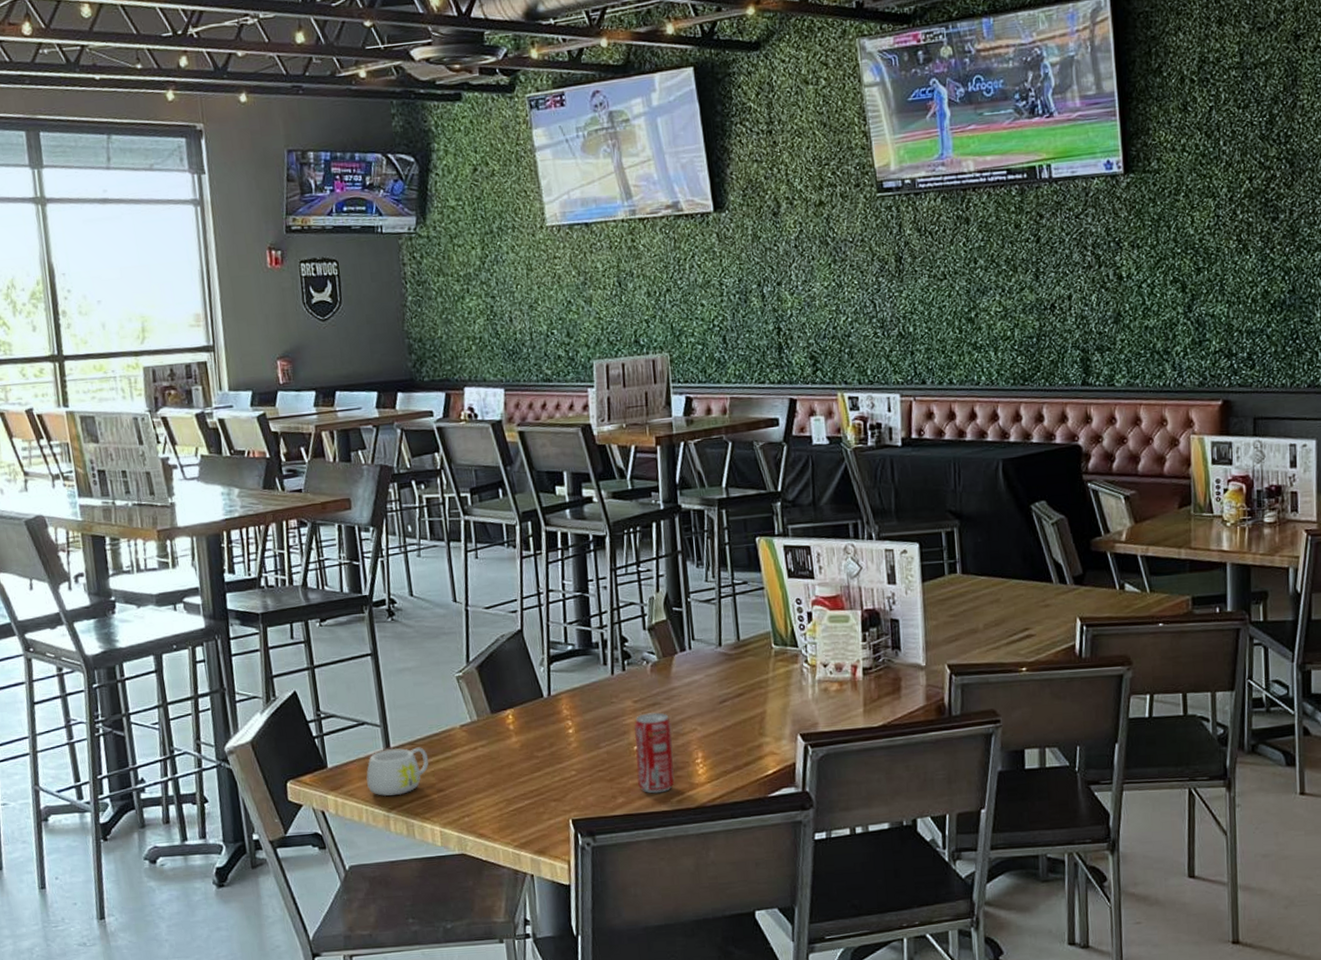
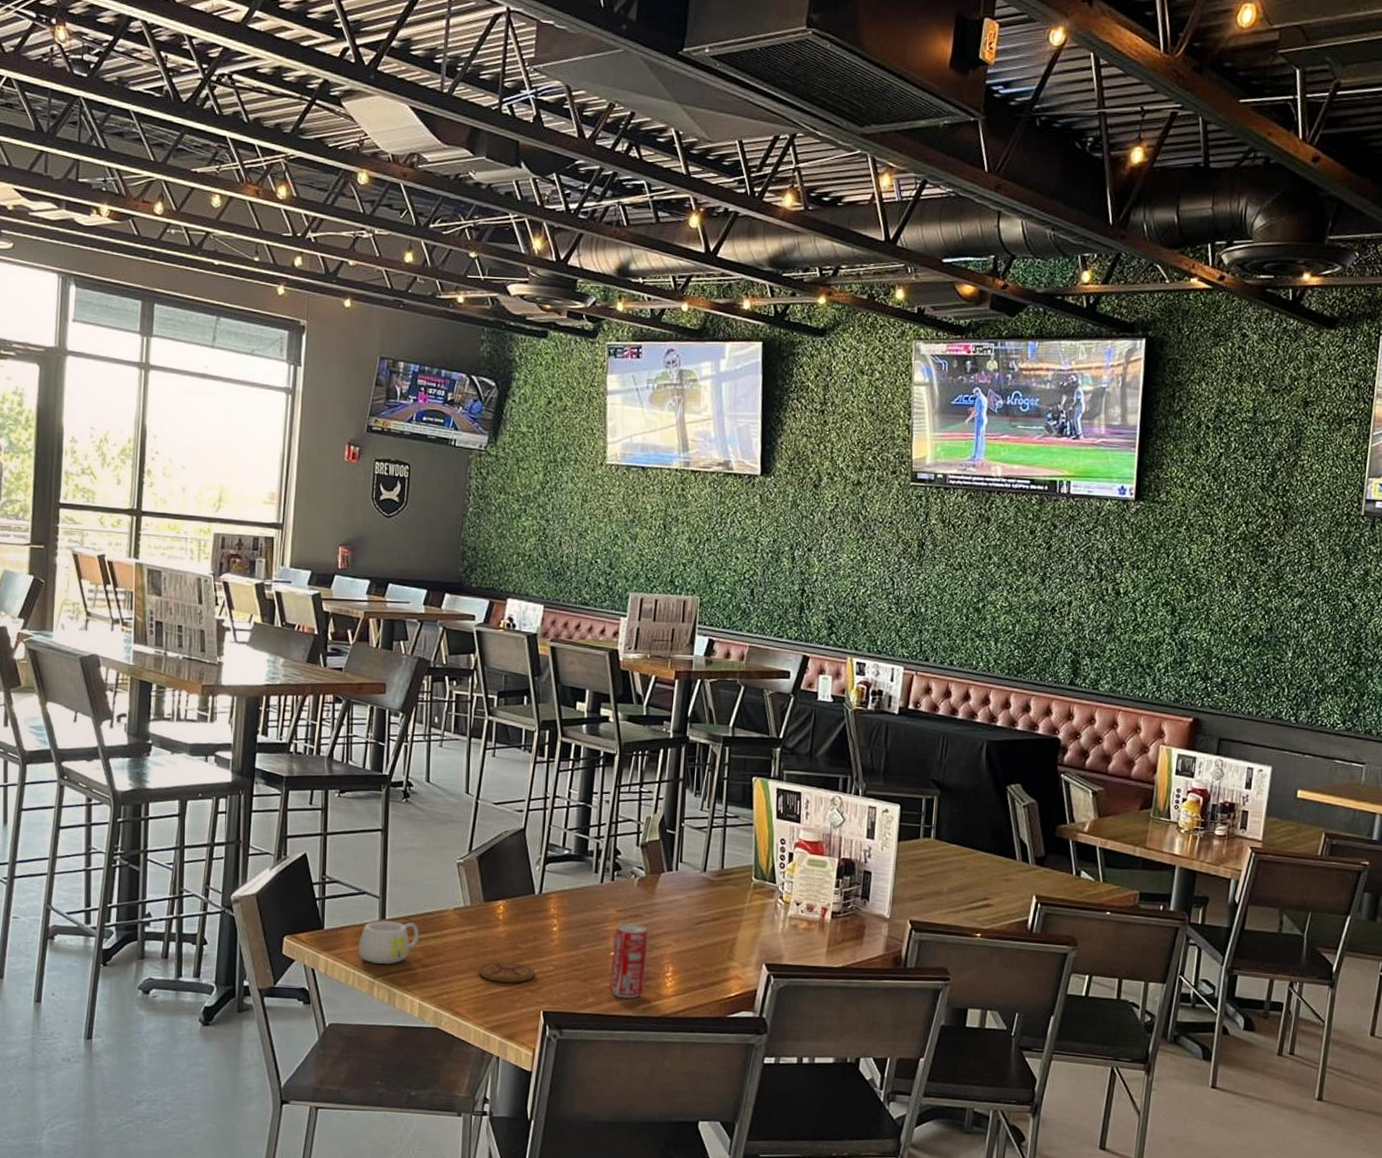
coaster: none [496,772,558,797] -> present [478,961,535,984]

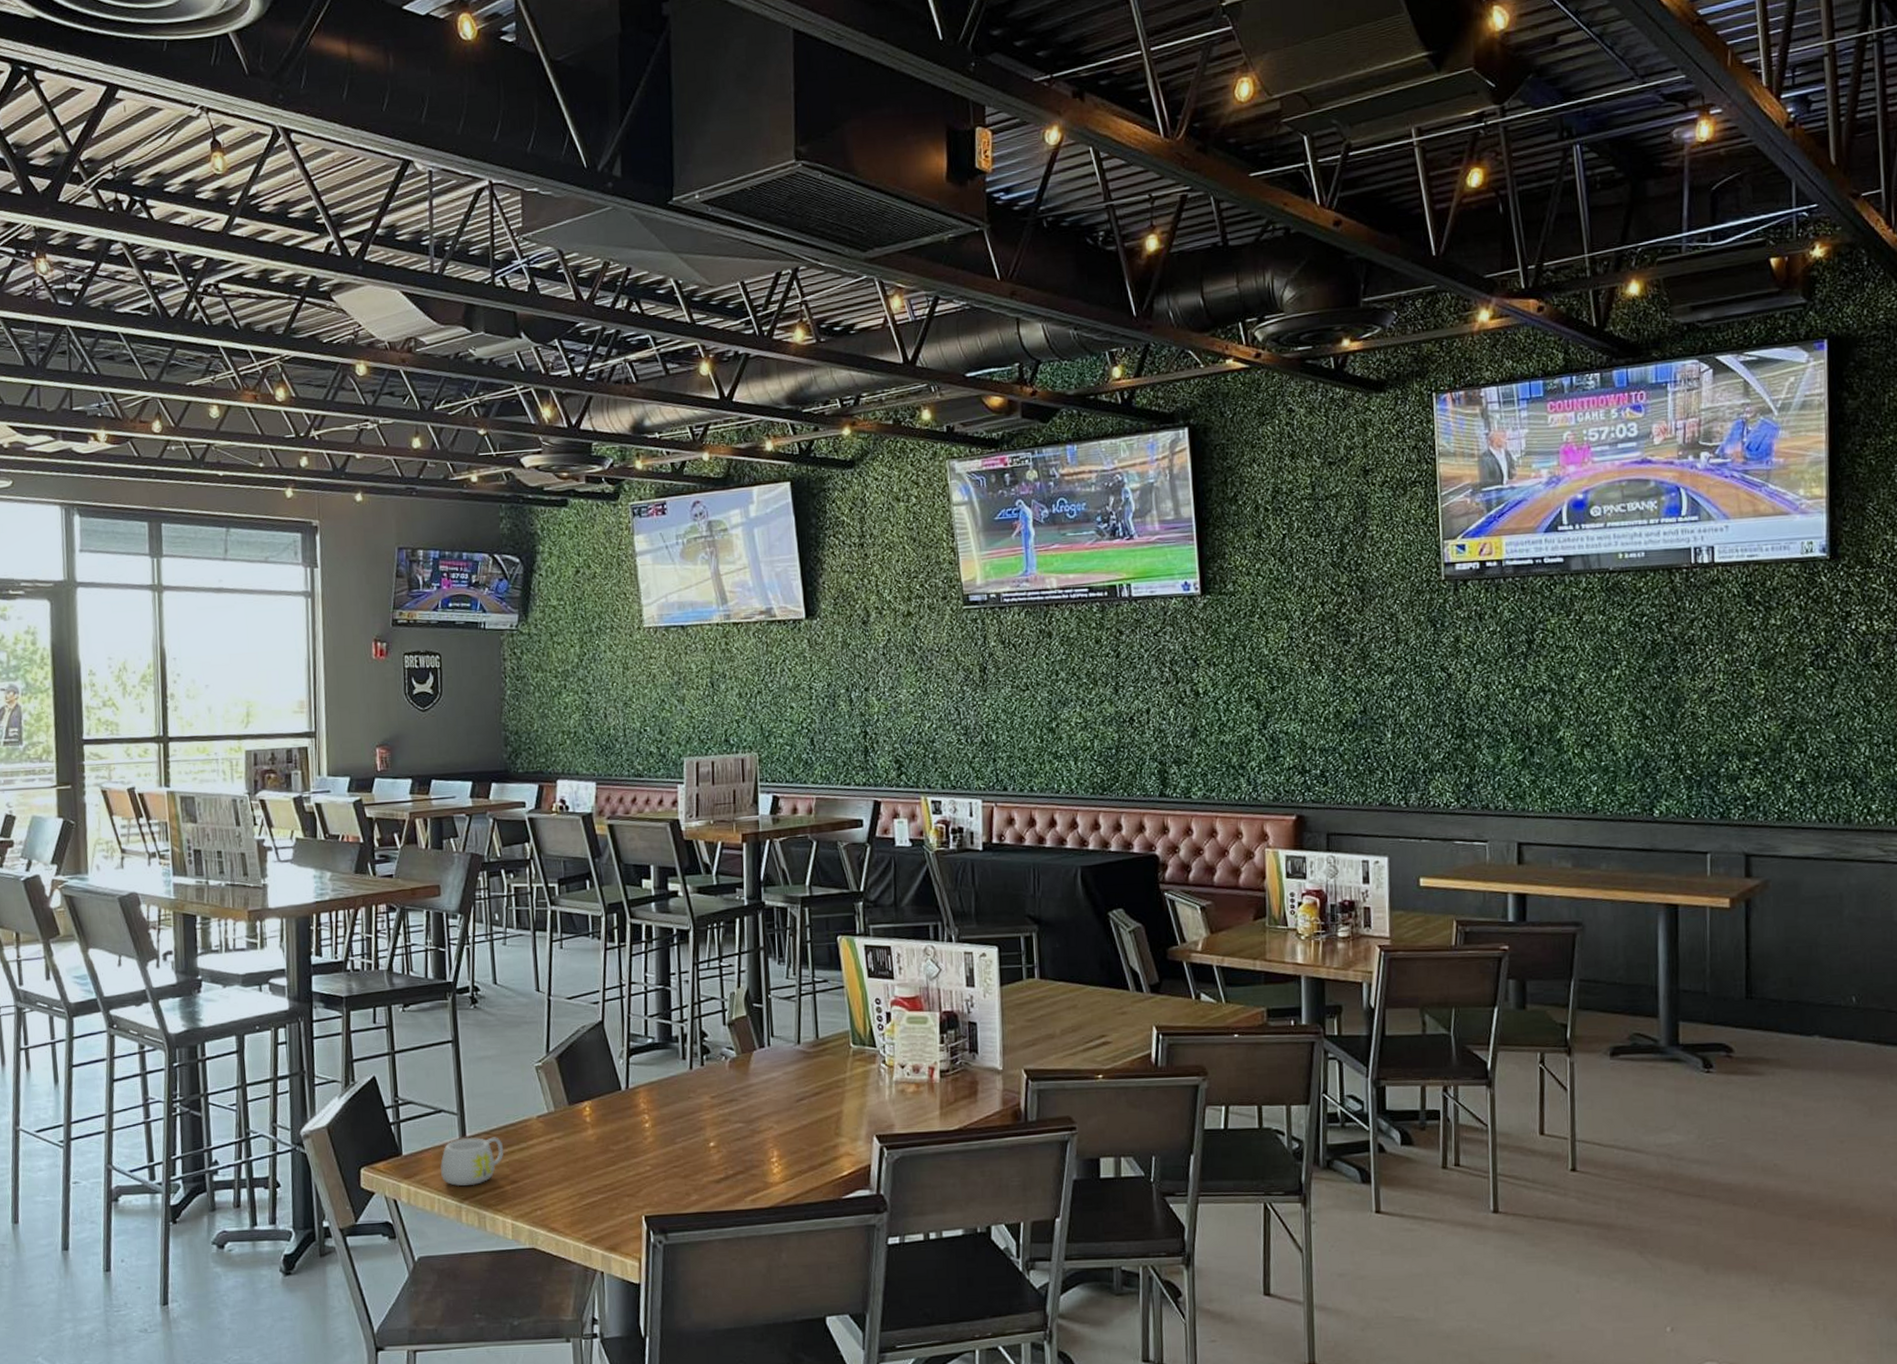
coaster: present [478,961,535,984] -> none [570,1166,632,1191]
beverage can: present [609,923,649,999] -> none [710,1109,750,1192]

